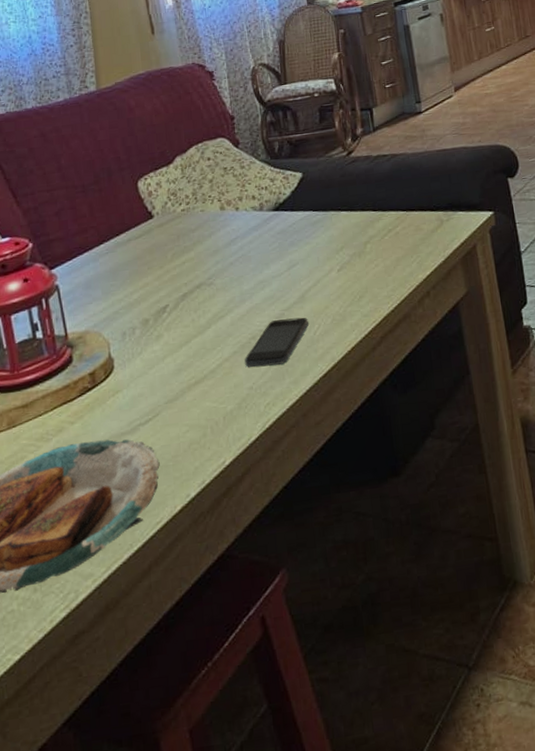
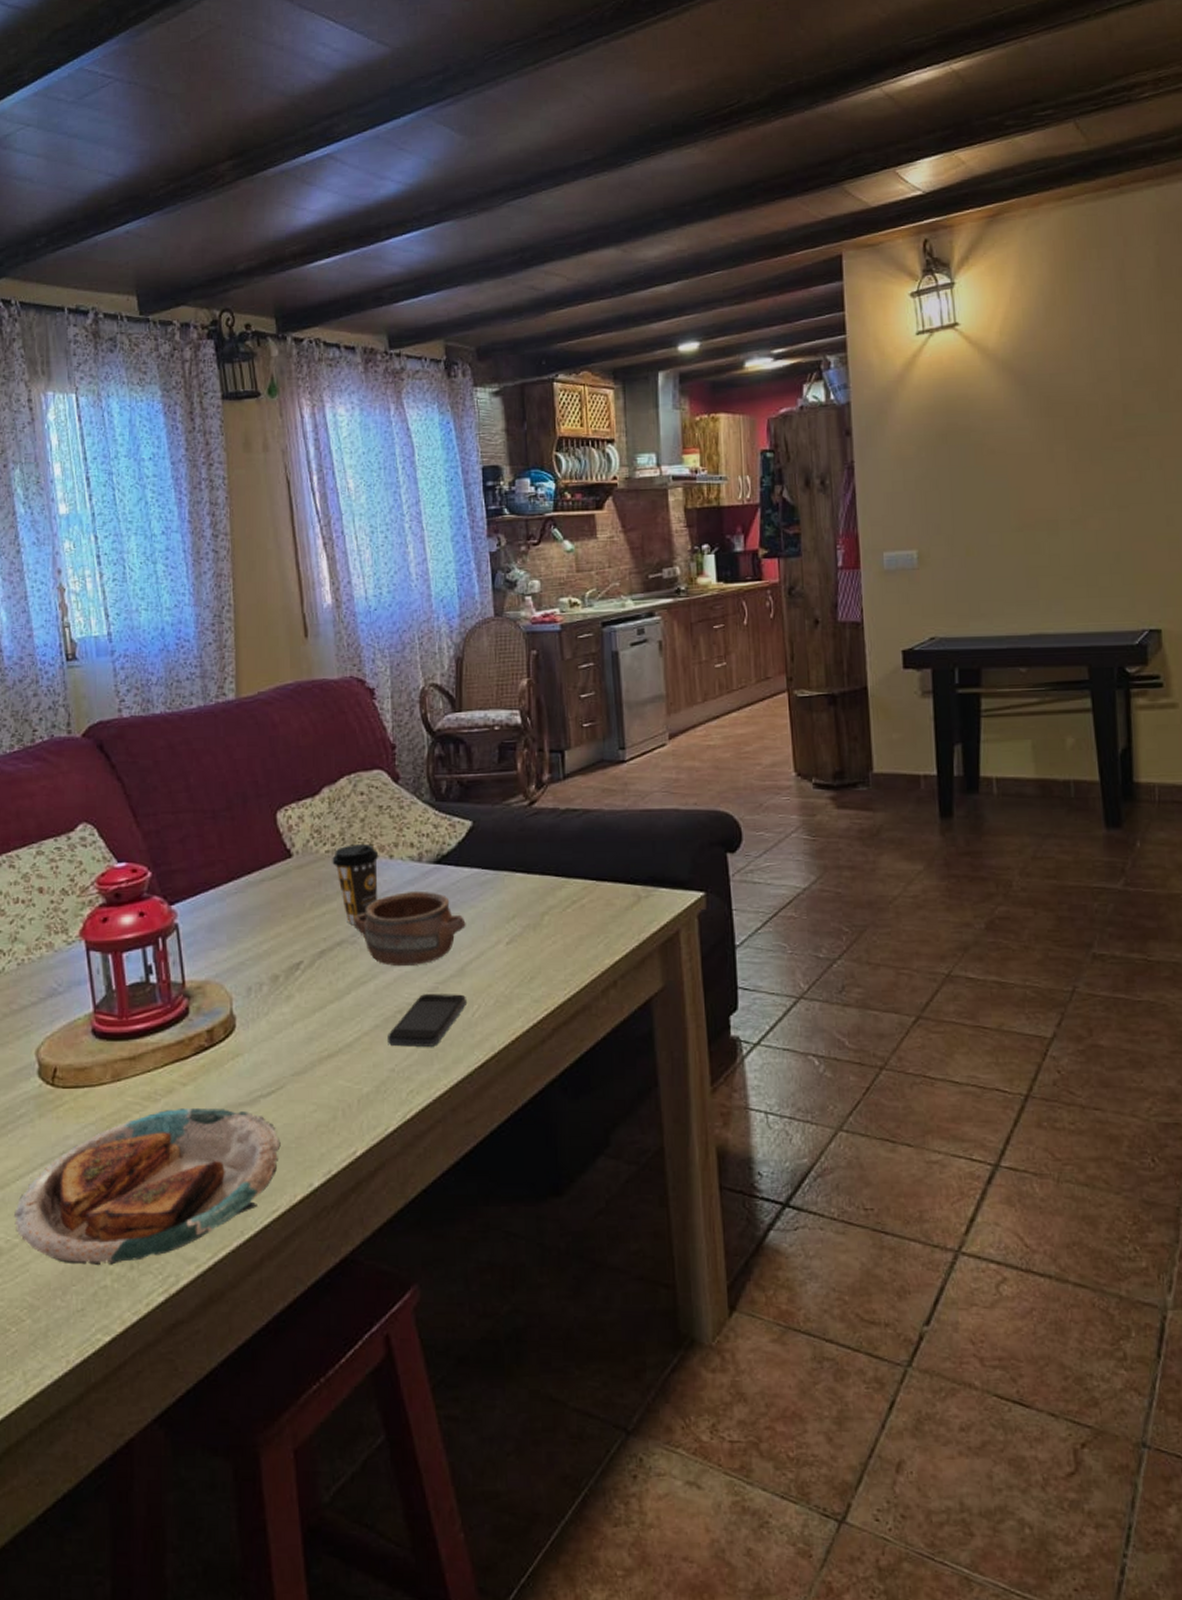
coffee cup: none [187,200,229,269] -> present [332,844,379,924]
pottery: none [209,234,303,300] -> present [354,891,466,967]

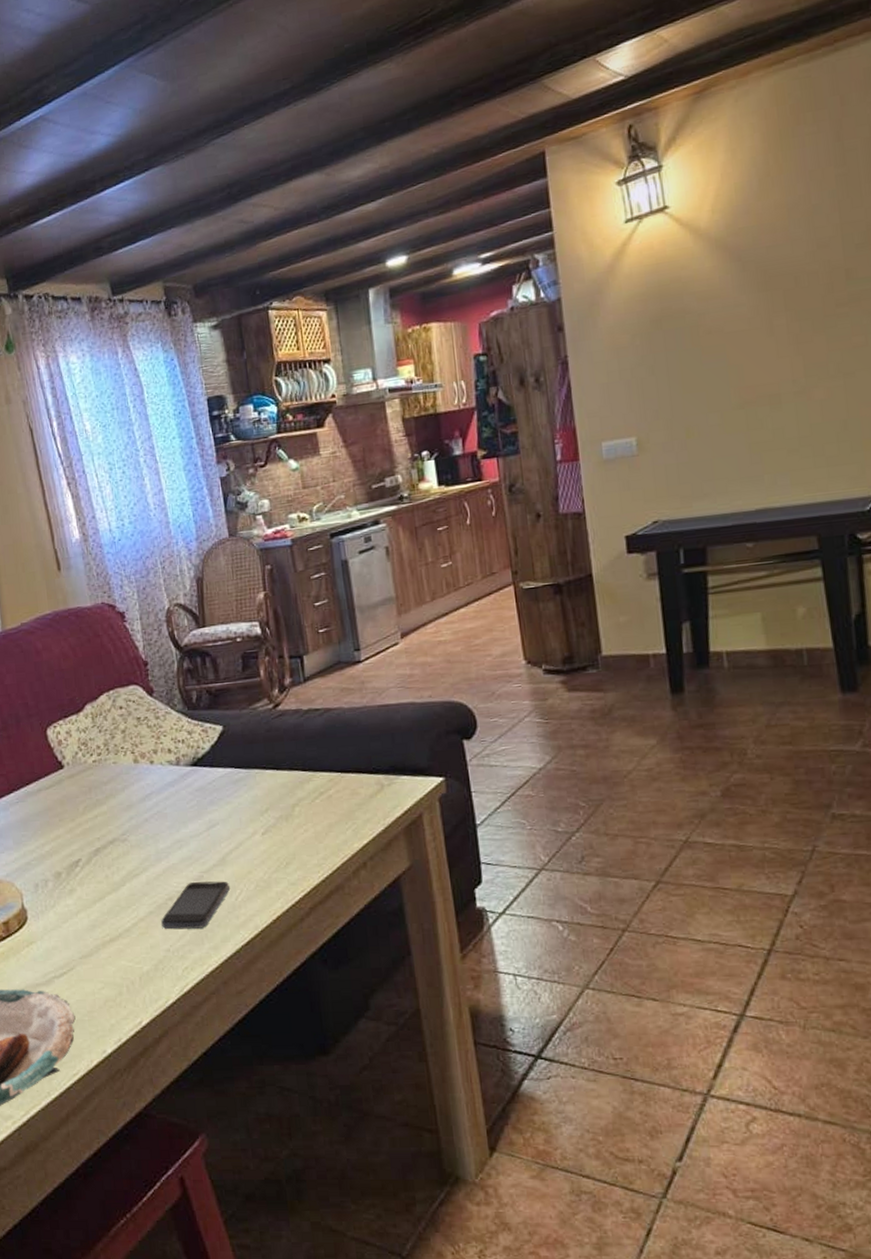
coffee cup: present [332,844,379,924] -> none [99,752,143,825]
pottery: present [354,891,466,967] -> none [123,791,224,860]

